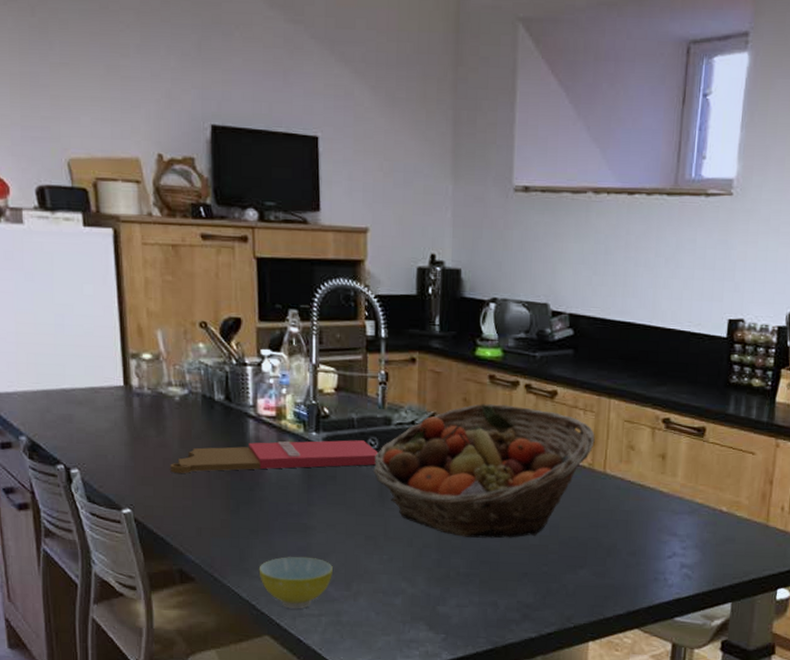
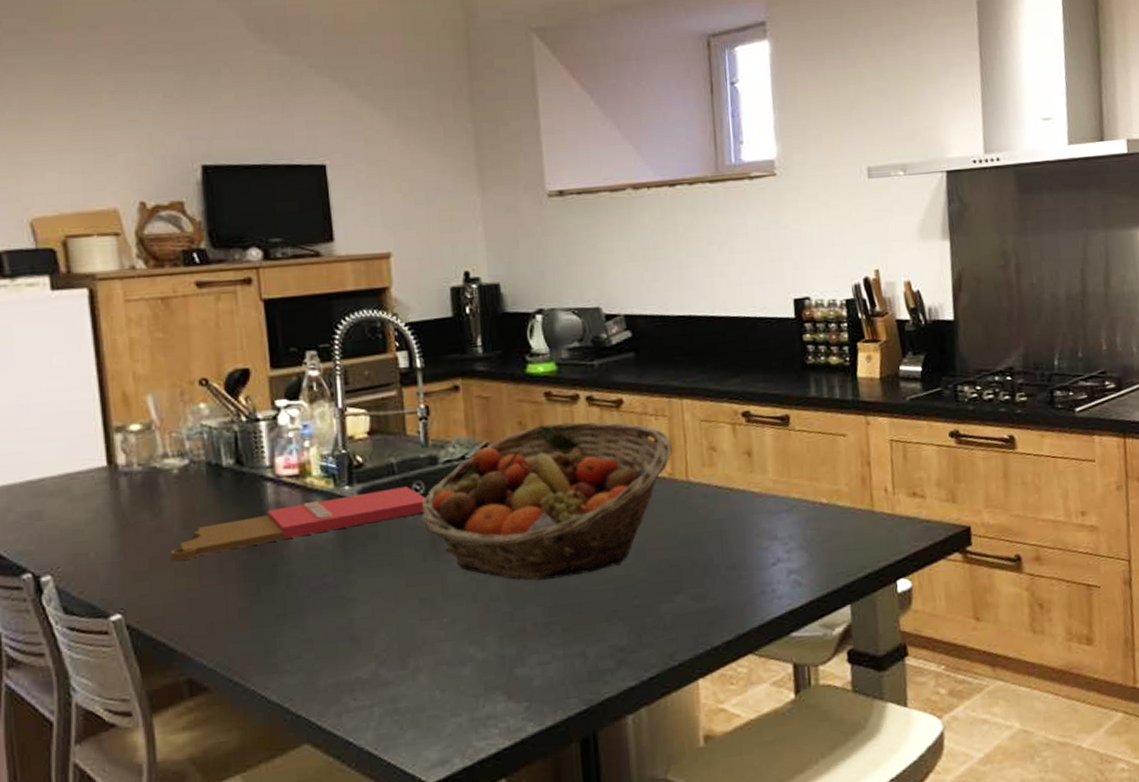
bowl: present [258,556,333,609] -> none [290,635,383,705]

